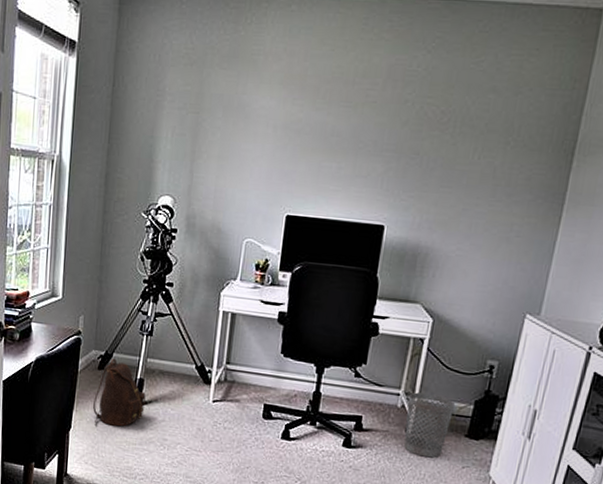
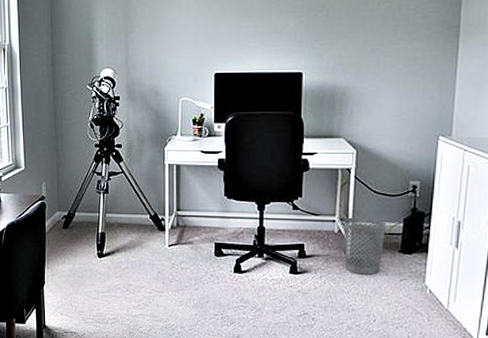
backpack: present [93,358,146,427] -> none [62,217,109,278]

